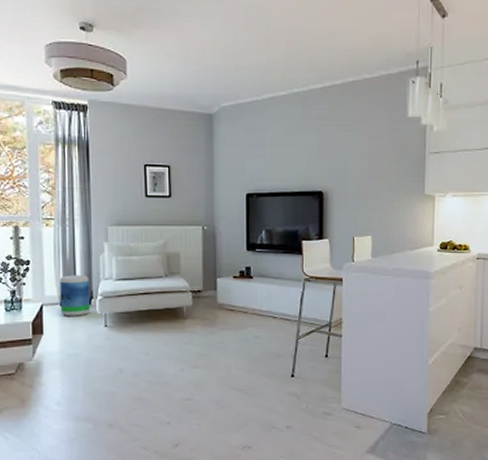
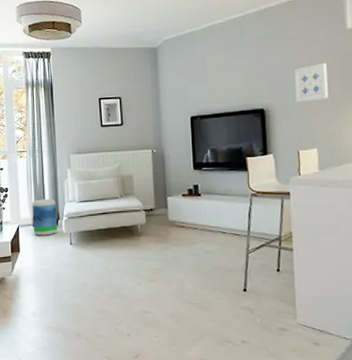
wall art: none [354,150,386,189] -> present [294,63,328,103]

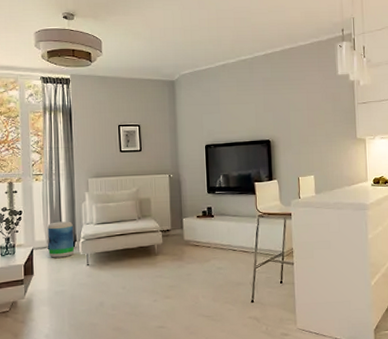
wall art: present [294,63,328,103] -> none [295,103,323,136]

